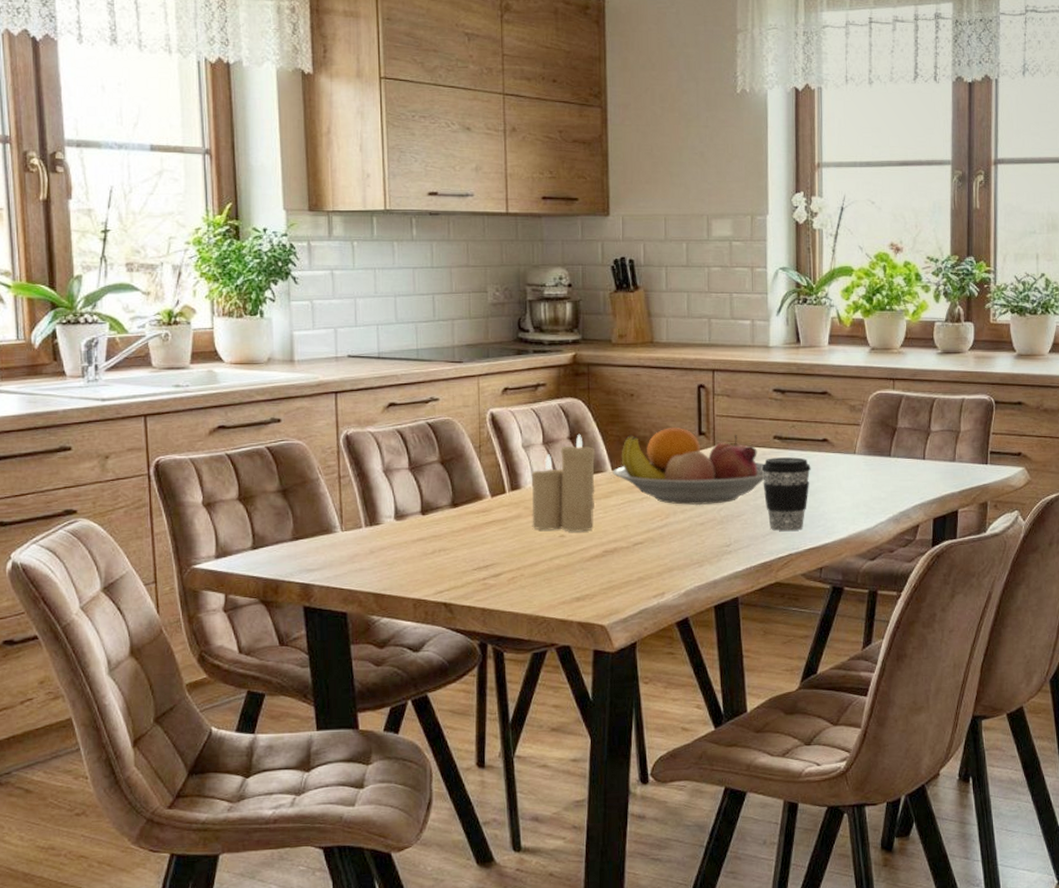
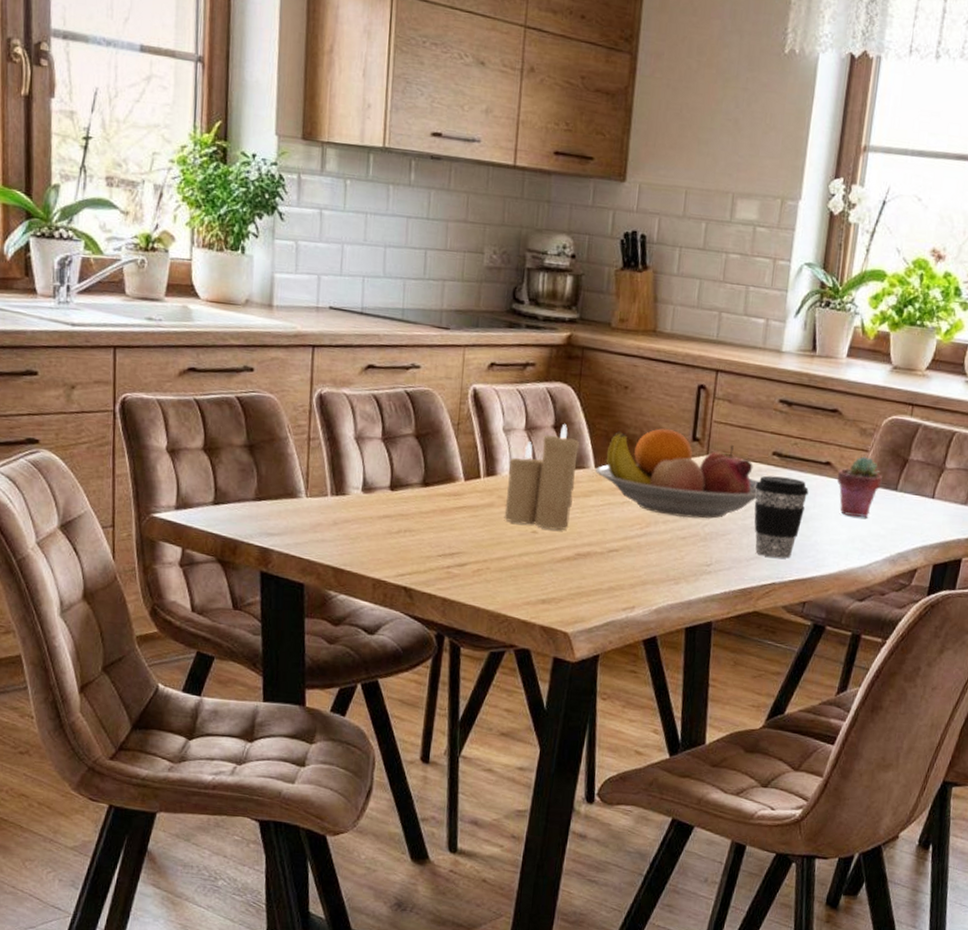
potted succulent: none [835,430,876,485] -> present [836,456,882,517]

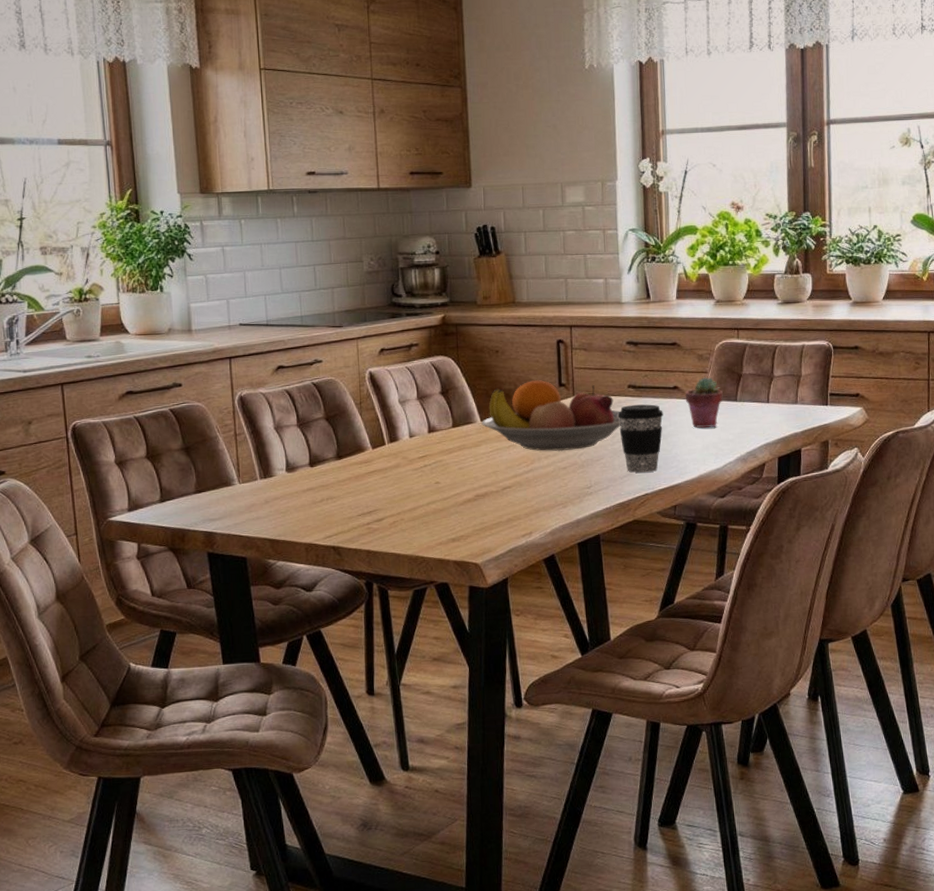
candle: present [504,423,580,530] -> none [407,389,466,479]

